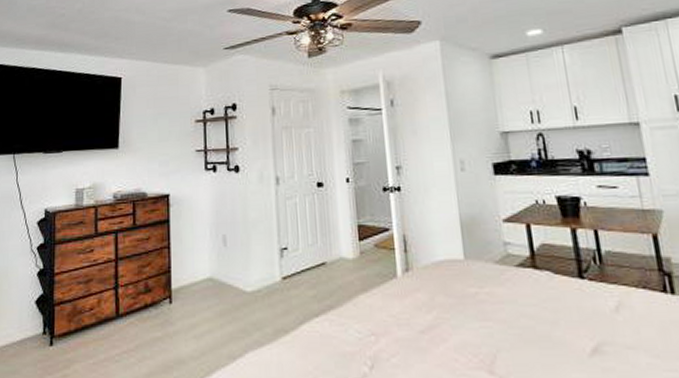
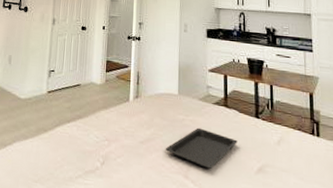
serving tray: none [456,302,558,357] -> present [165,127,238,169]

